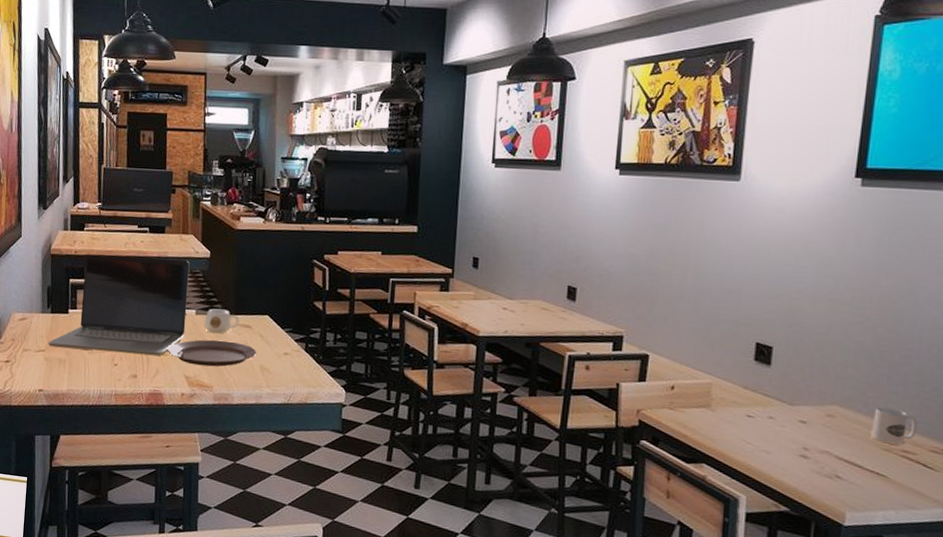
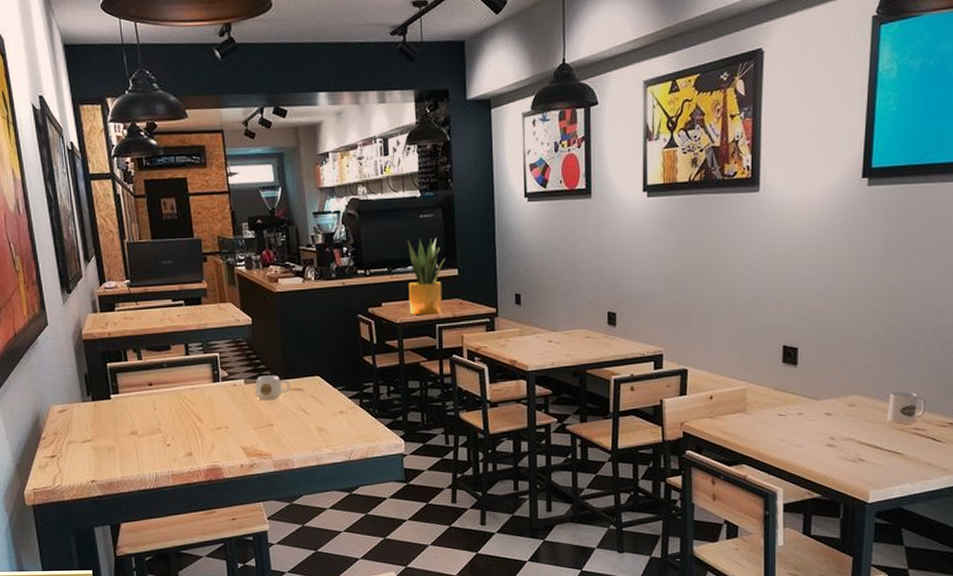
laptop: present [48,254,190,356] -> none [93,330,236,436]
plate: present [167,339,257,367] -> none [220,406,312,435]
planter: none [365,192,406,269] -> present [406,238,445,316]

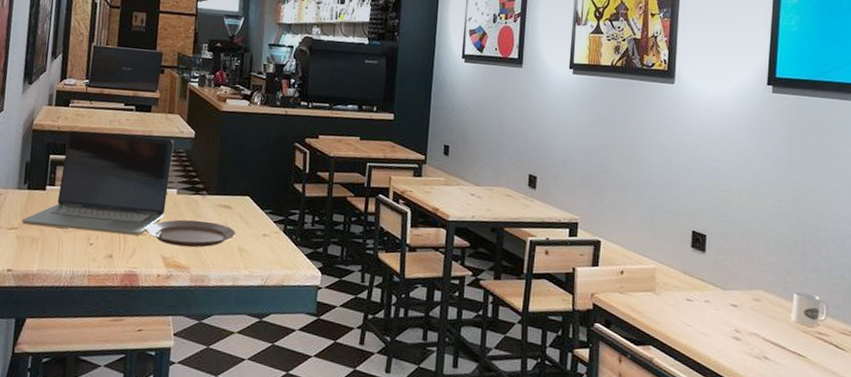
laptop: none [93,330,236,436] -> present [21,130,174,235]
plate: none [220,406,312,435] -> present [145,219,236,248]
mug: present [254,375,291,401] -> none [184,188,221,214]
planter: present [406,238,445,316] -> none [344,80,383,154]

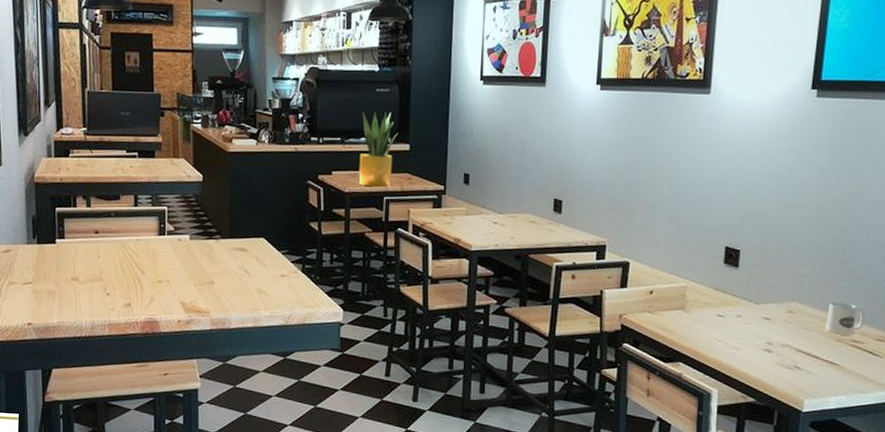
laptop: present [21,130,174,235] -> none [35,181,182,283]
plate: present [145,219,236,248] -> none [161,264,254,292]
planter: none [344,80,383,154] -> present [359,111,398,188]

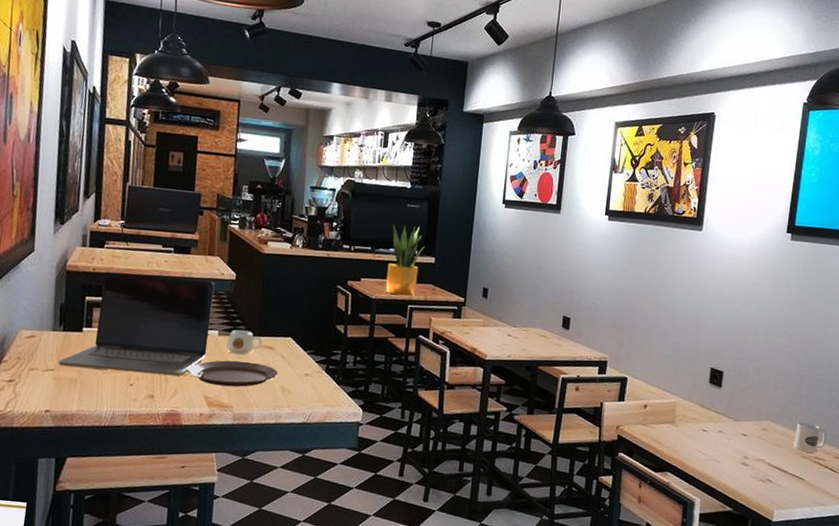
laptop: none [35,181,182,283] -> present [58,271,215,376]
plate: none [161,264,254,292] -> present [187,360,279,387]
mug: none [198,233,235,258] -> present [226,329,263,354]

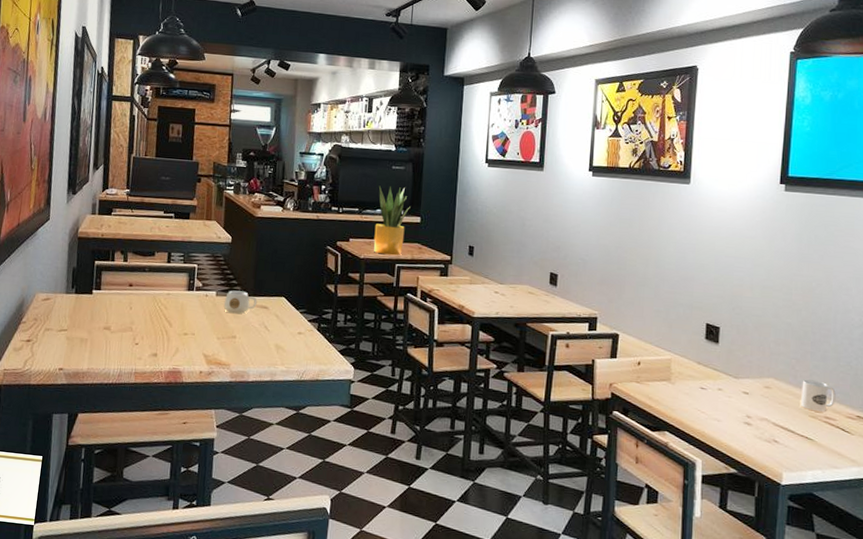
laptop: present [58,271,215,376] -> none [70,237,212,335]
plate: present [187,360,279,387] -> none [187,320,273,346]

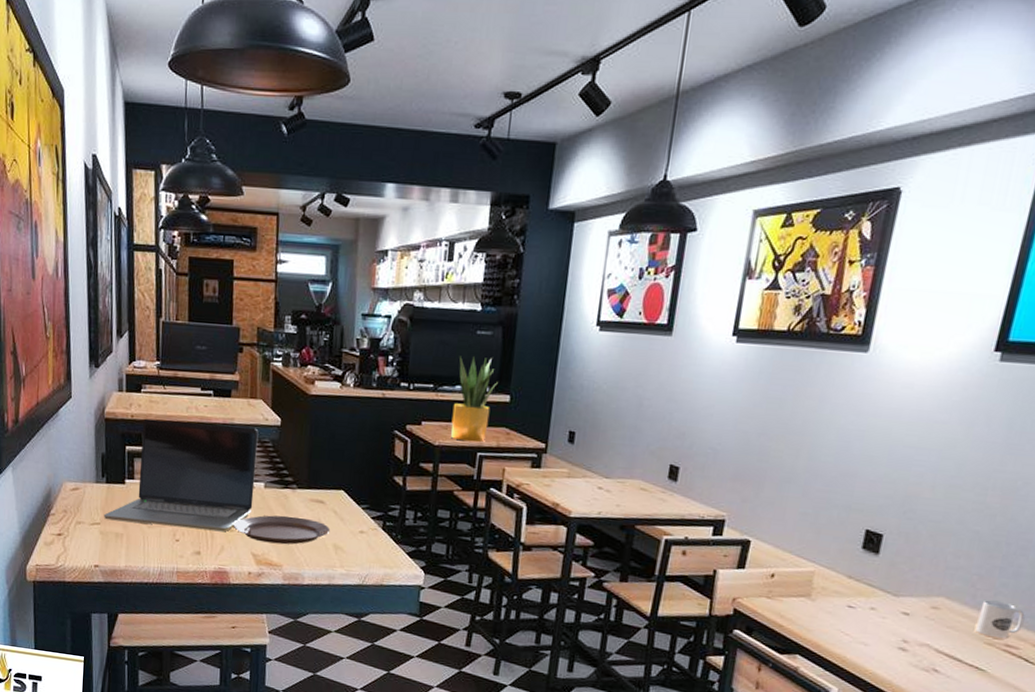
laptop: none [70,237,212,335] -> present [103,418,259,531]
plate: none [187,320,273,346] -> present [233,515,331,545]
mug: present [223,290,257,314] -> none [273,481,312,509]

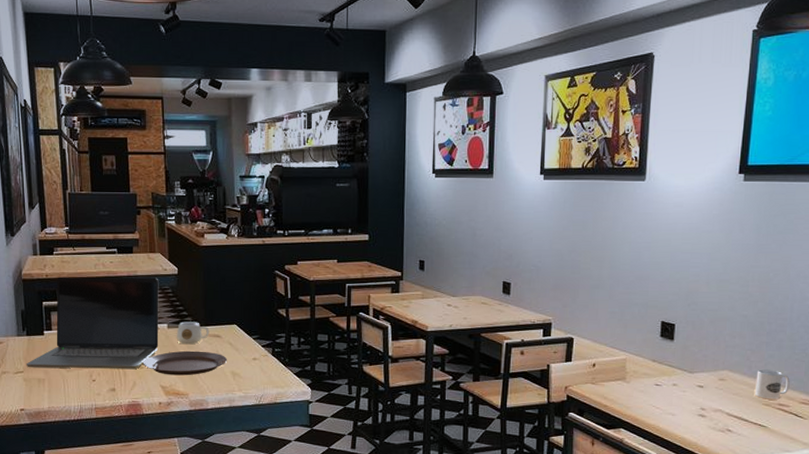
mug: none [273,481,312,509] -> present [176,321,210,345]
planter: present [451,355,498,442] -> none [322,205,357,276]

